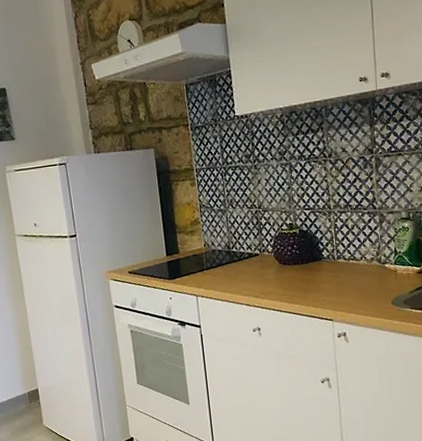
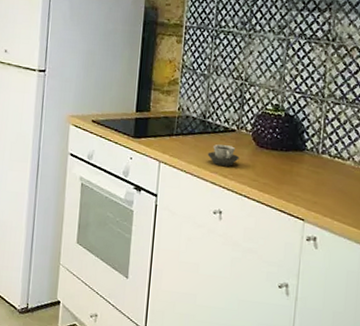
cup: none [238,268,267,288] -> present [207,144,239,166]

